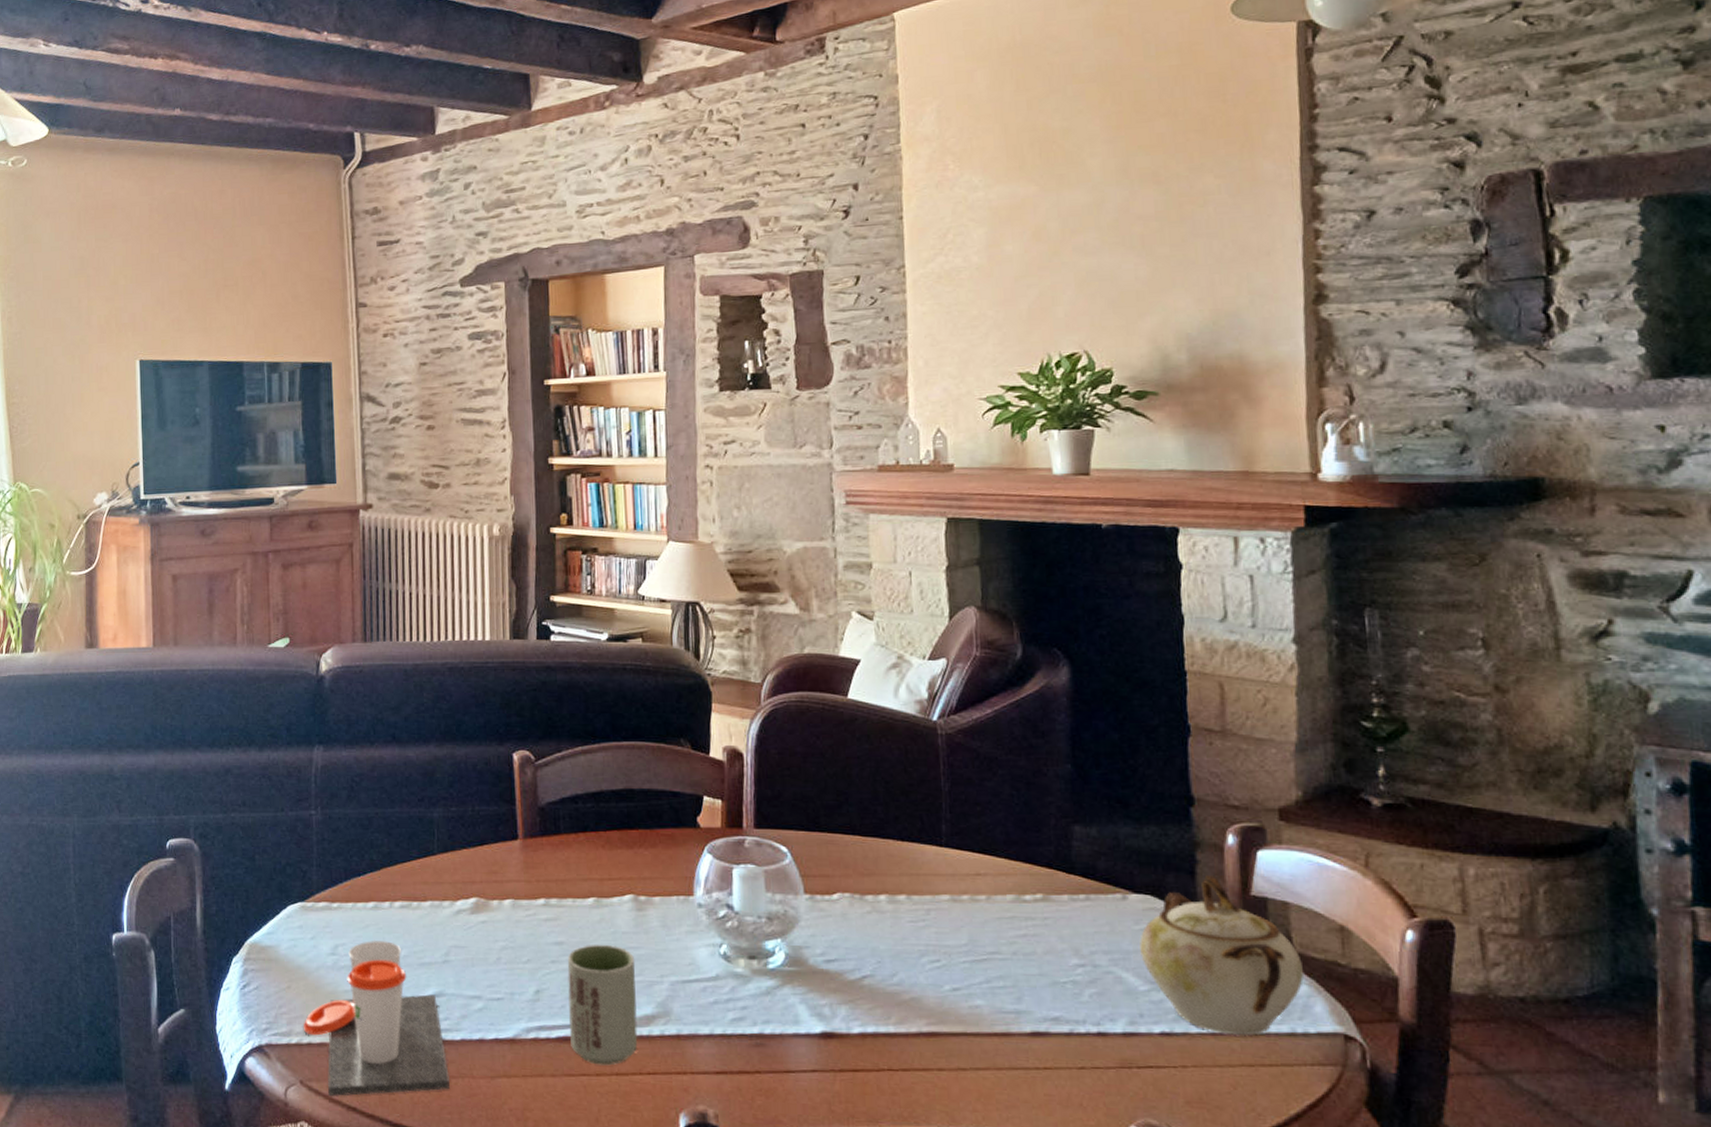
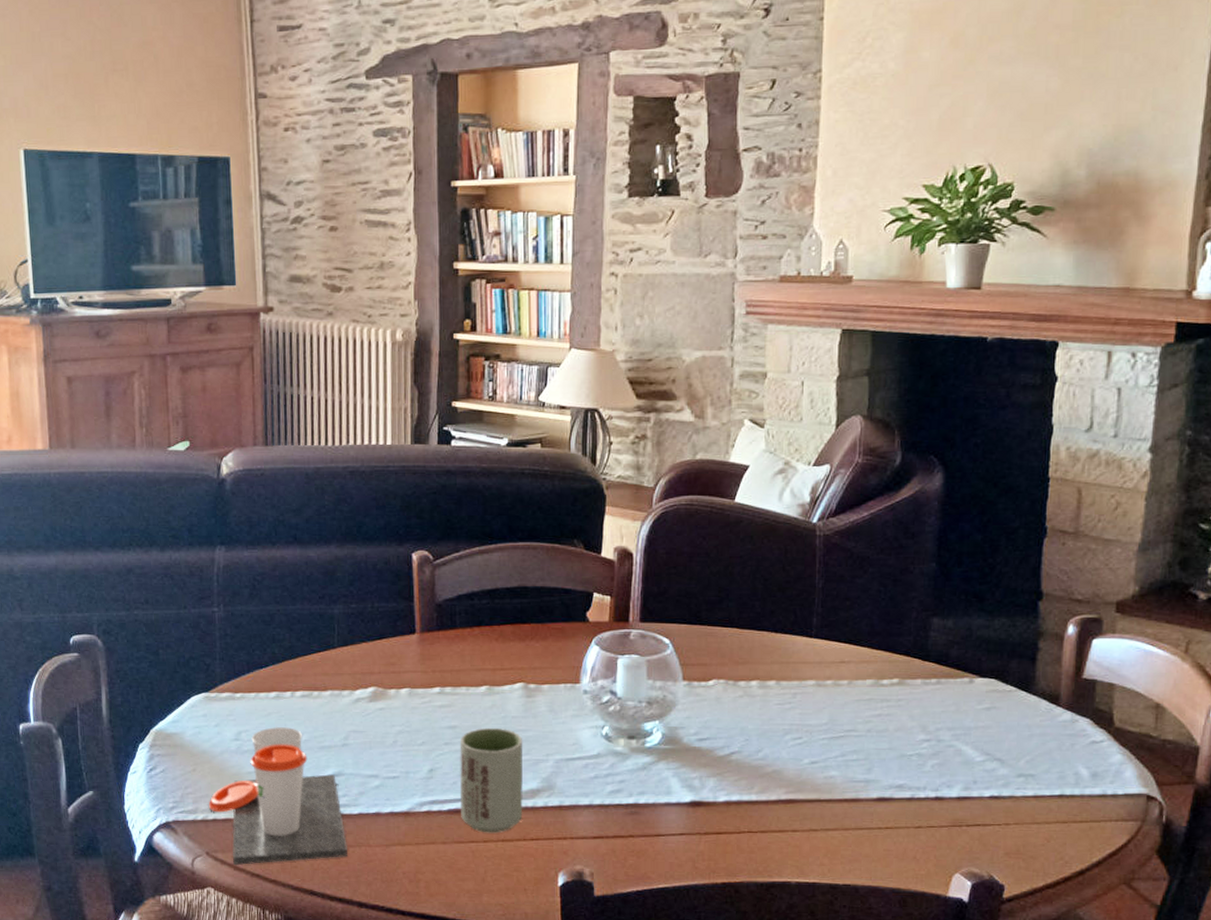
sugar bowl: present [1139,874,1303,1036] -> none [980,660,1119,797]

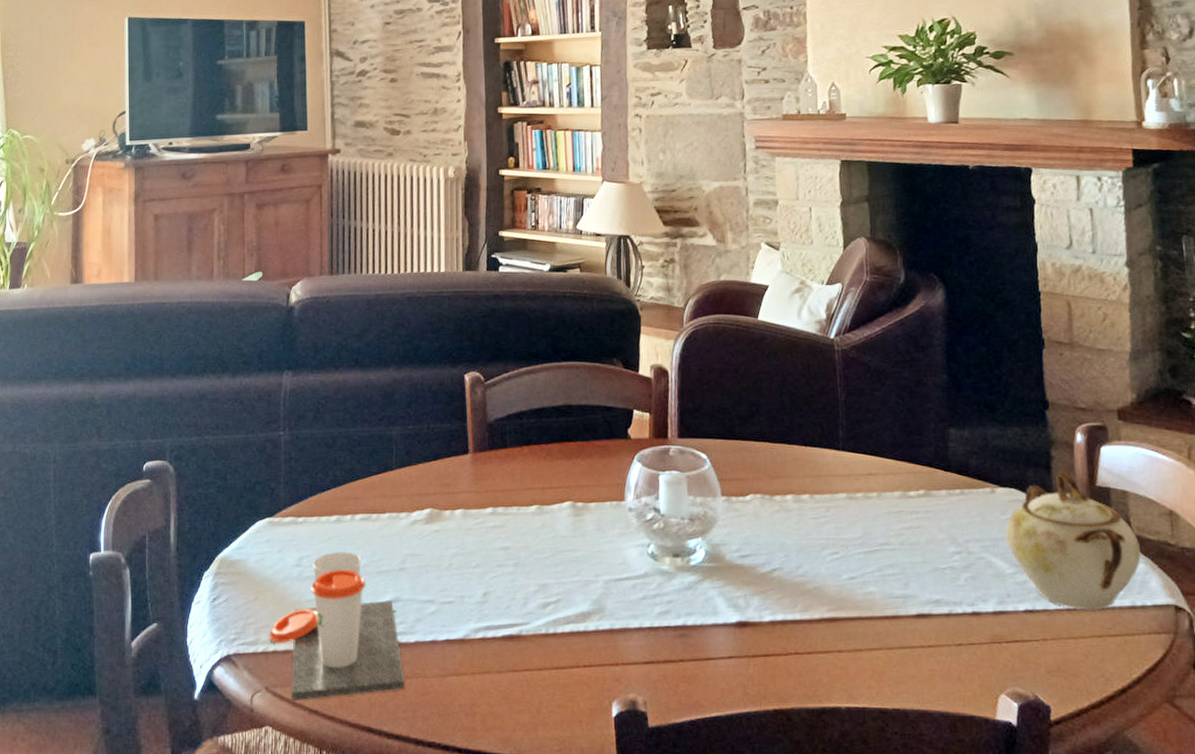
cup: present [459,727,523,833] -> none [512,548,575,660]
sugar bowl: none [980,660,1119,797] -> present [1006,468,1141,610]

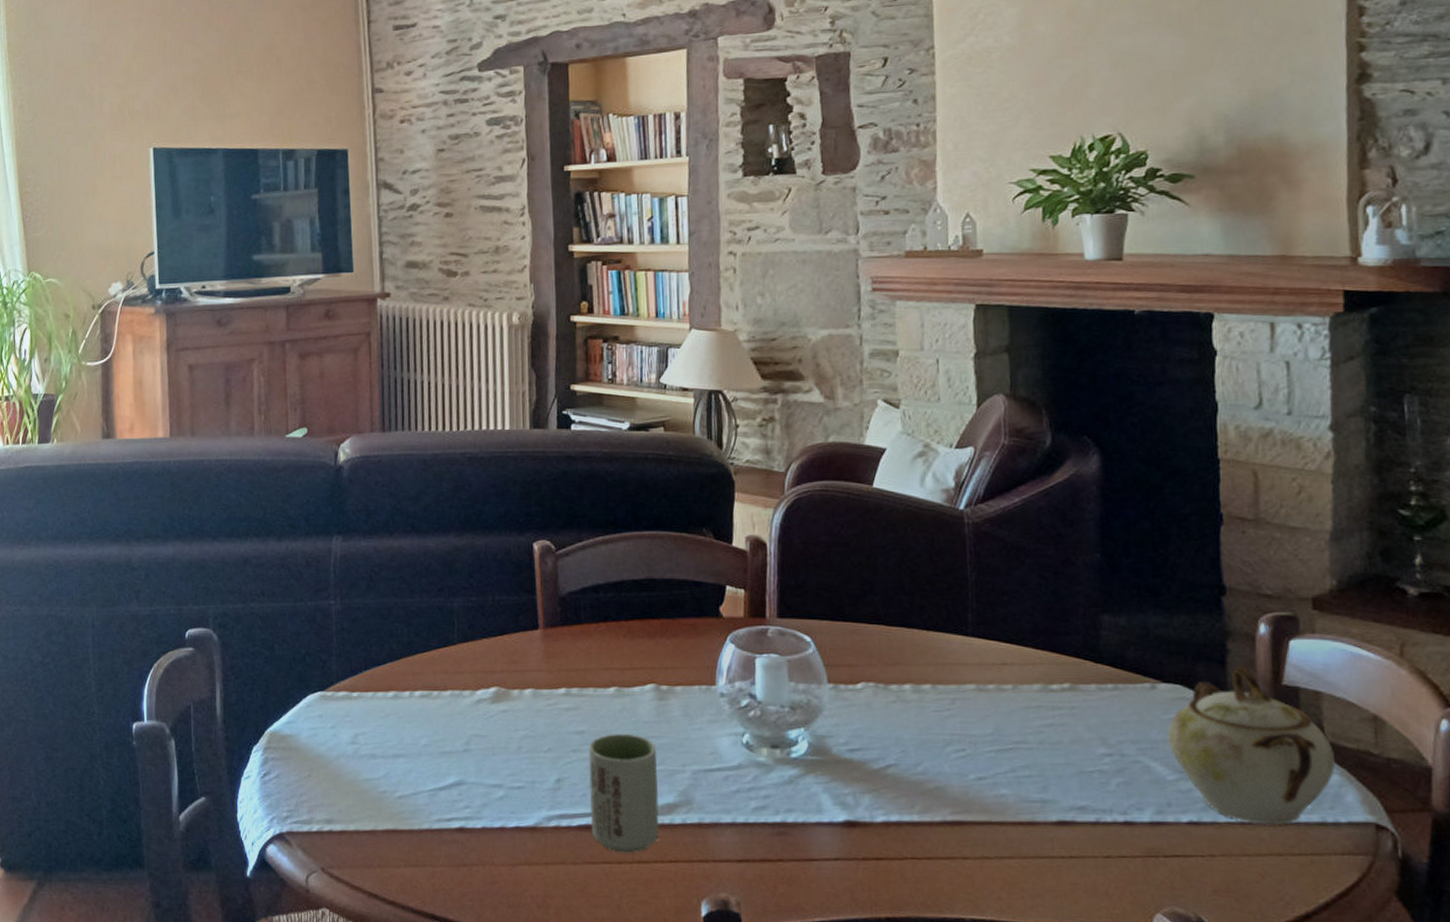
cup: present [269,551,404,700] -> none [323,729,471,883]
cup: none [512,548,575,660] -> present [588,733,659,854]

